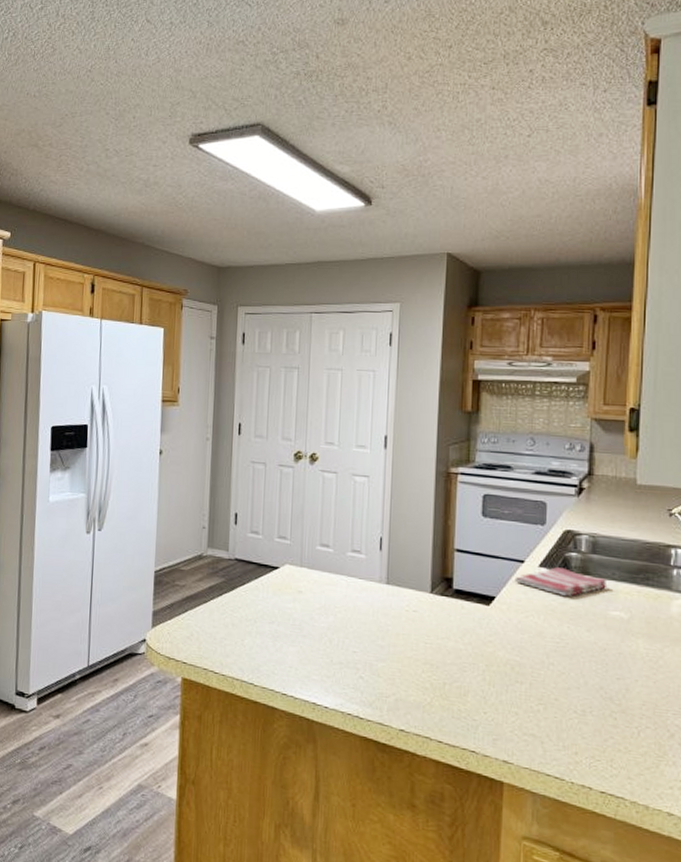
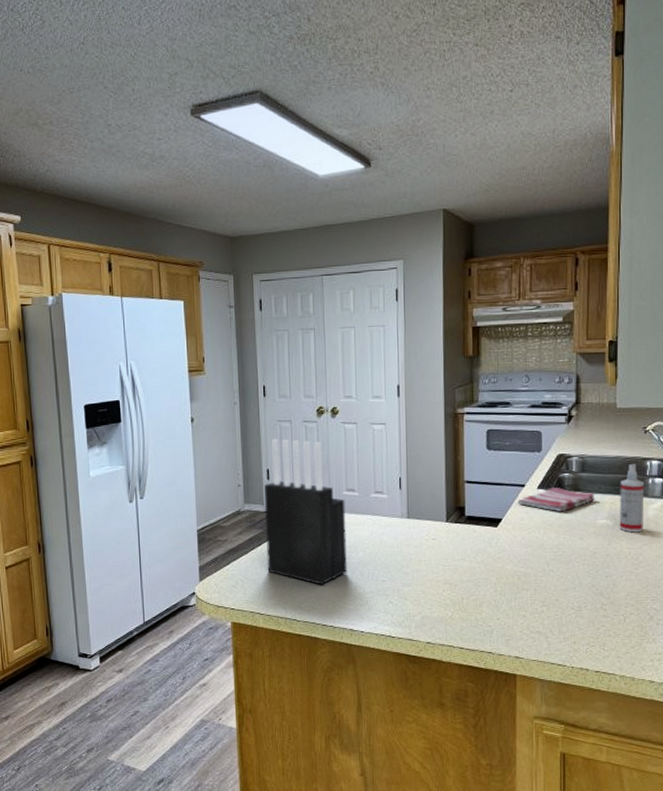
knife block: none [226,481,318,648] -> present [264,439,347,585]
spray bottle: none [635,550,668,632] -> present [619,464,645,533]

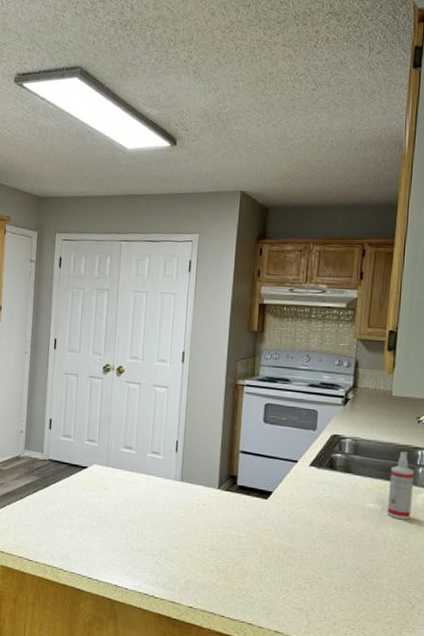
knife block: present [264,439,347,585] -> none [40,390,122,538]
dish towel: present [517,486,595,512] -> none [289,465,366,492]

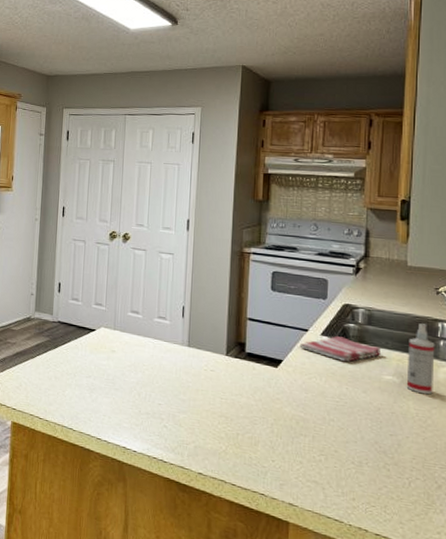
dish towel: none [289,465,366,492] -> present [299,335,382,362]

